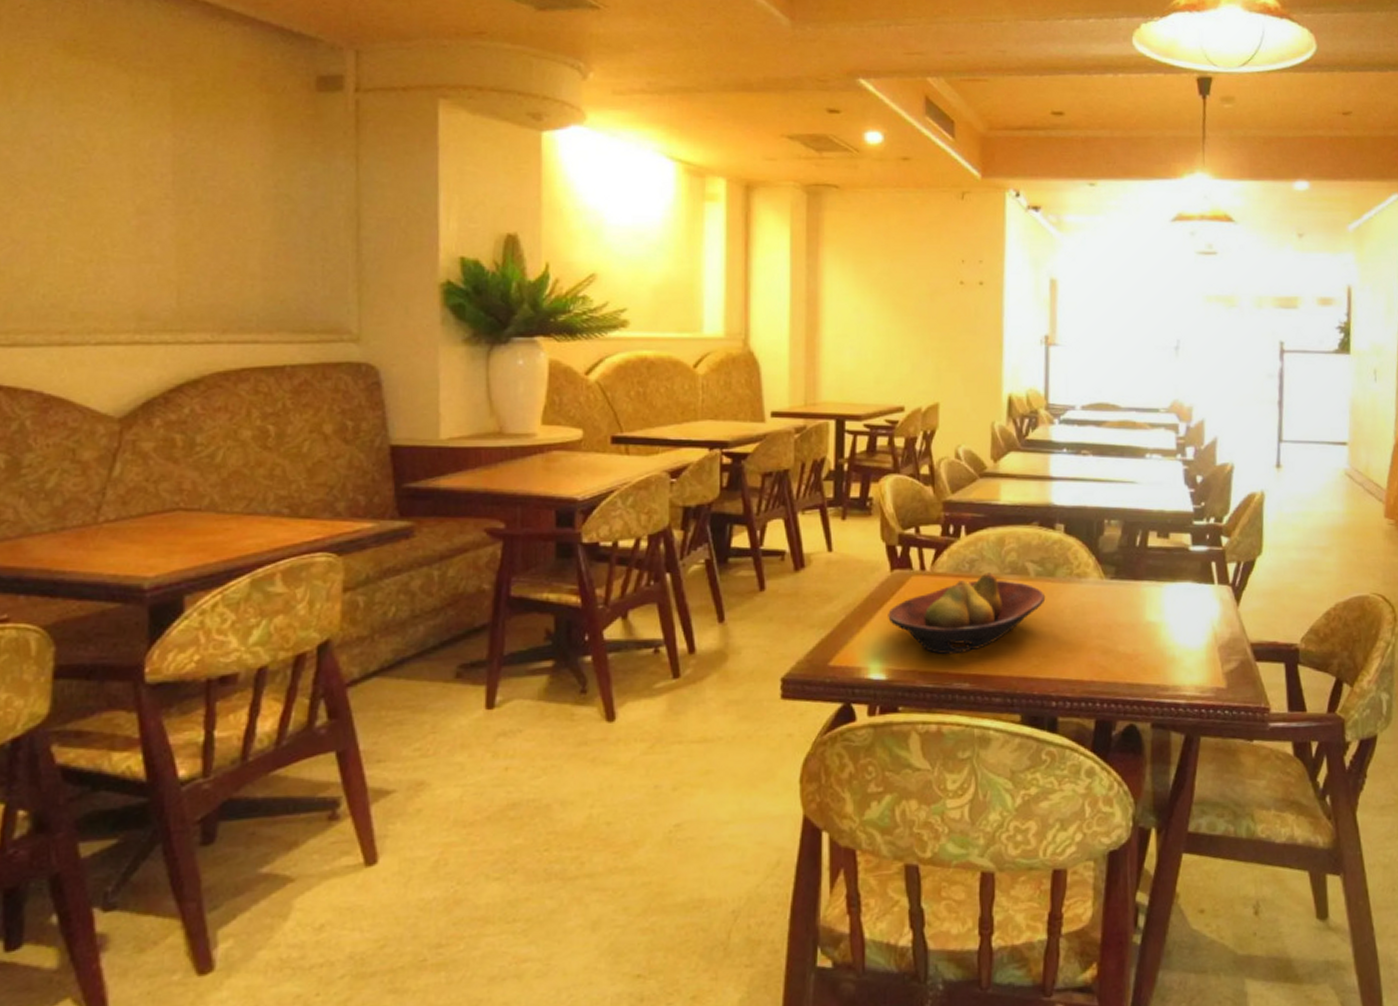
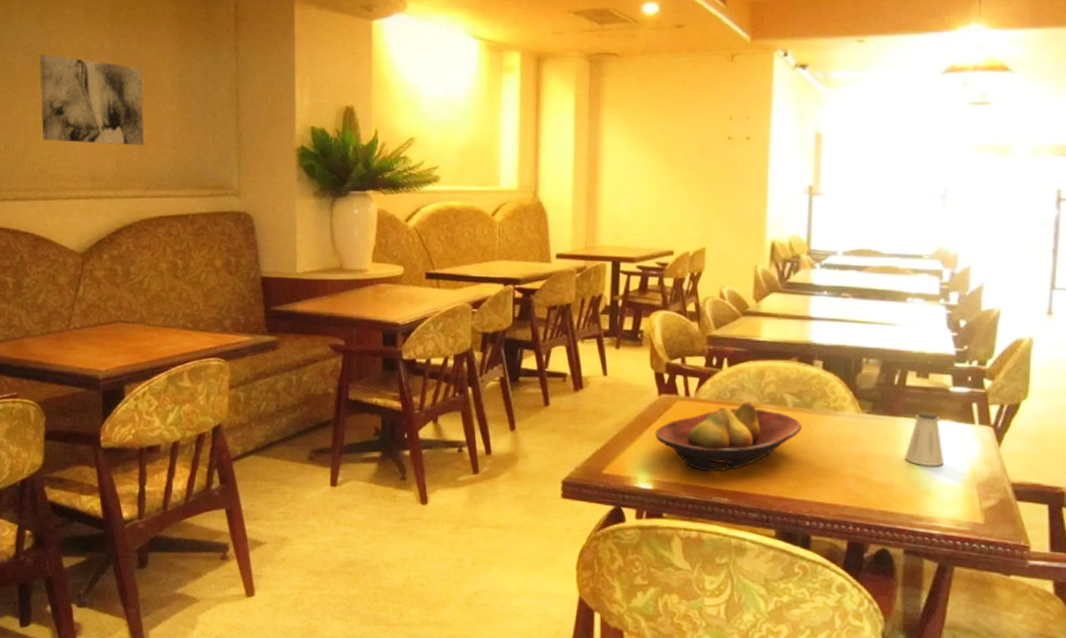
wall art: none [57,148,220,275] -> present [39,53,144,145]
saltshaker: none [1148,573,1186,633] -> present [904,411,944,467]

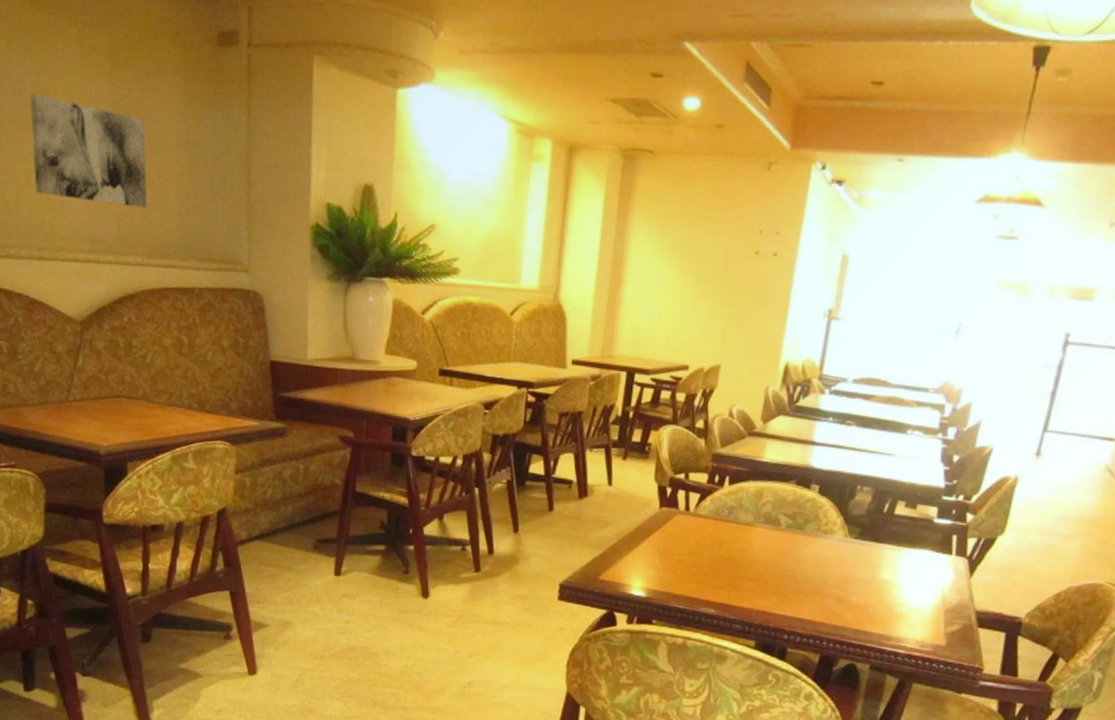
fruit bowl: present [655,401,803,472] -> none [652,519,793,585]
saltshaker: present [904,411,944,467] -> none [883,539,921,592]

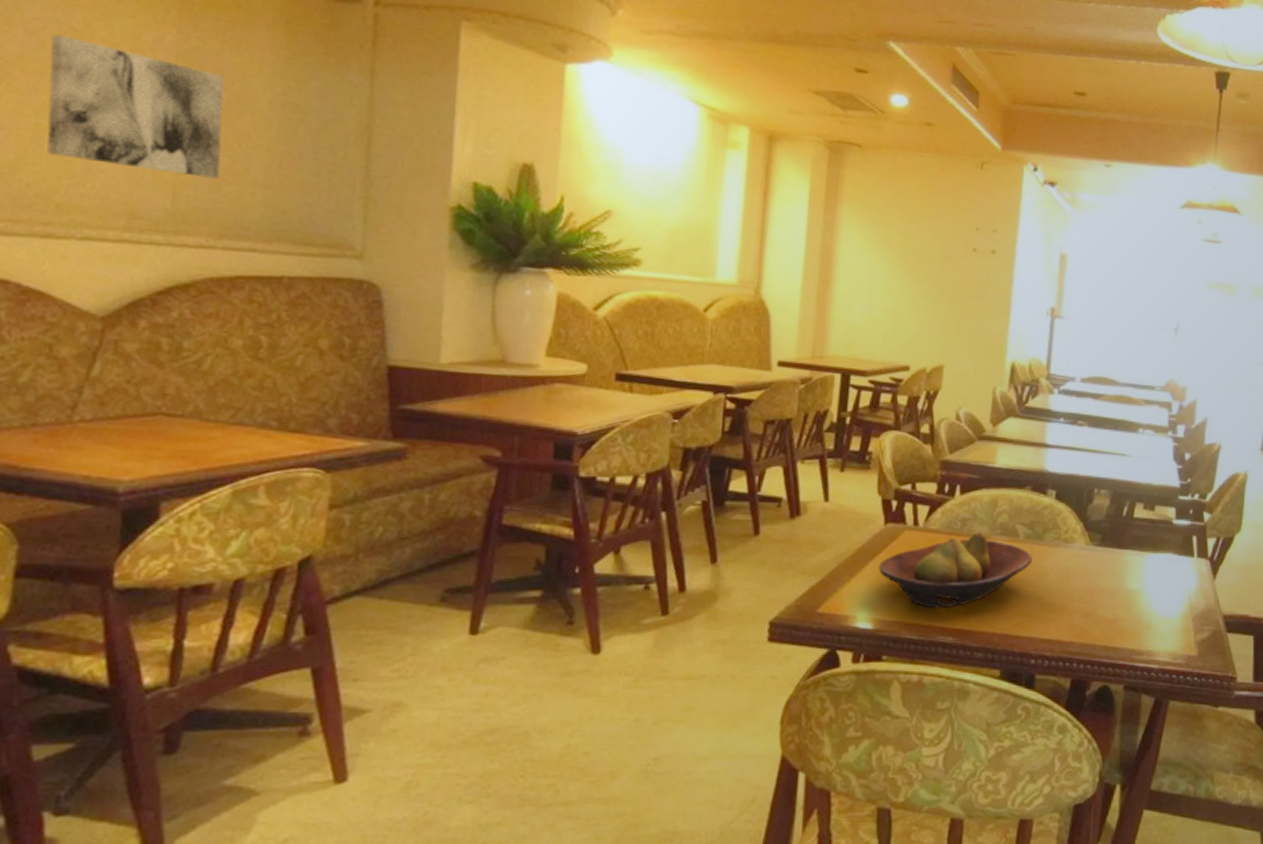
fruit bowl: none [652,519,793,585] -> present [878,532,1033,609]

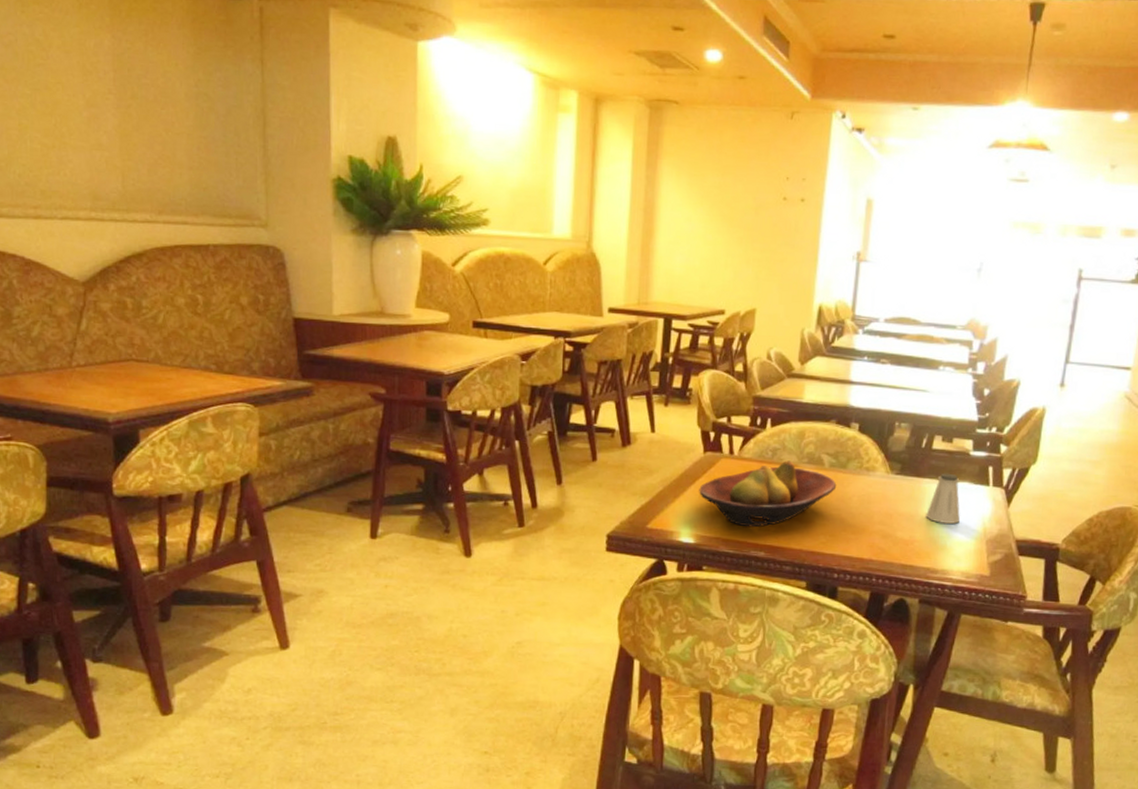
wall art: present [46,34,225,179] -> none [22,45,155,163]
saltshaker: none [1129,543,1165,600] -> present [926,473,960,525]

